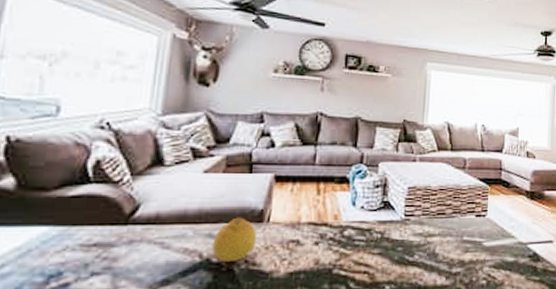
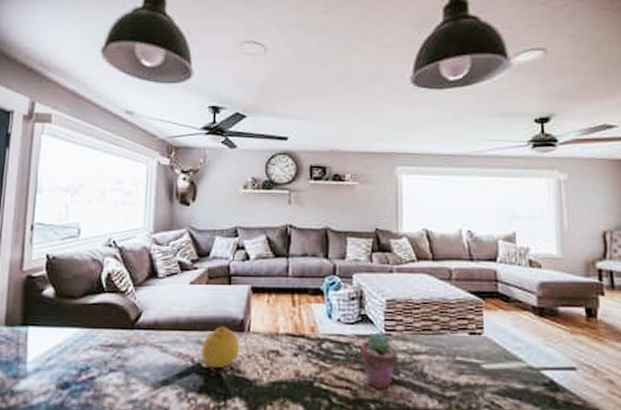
potted succulent: none [380,218,415,272] -> present [360,332,399,390]

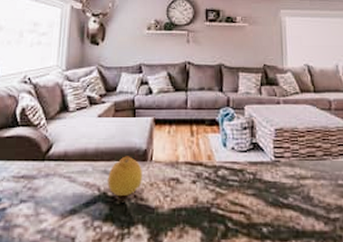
potted succulent: present [360,332,399,390] -> none [253,159,287,214]

